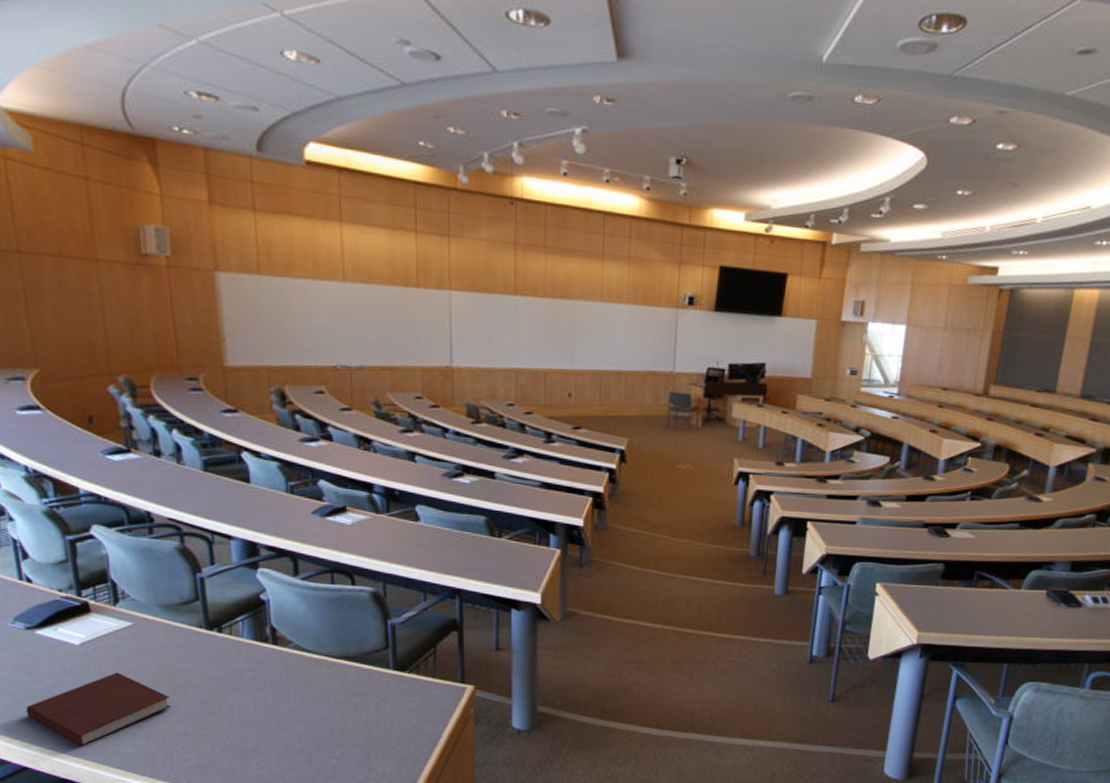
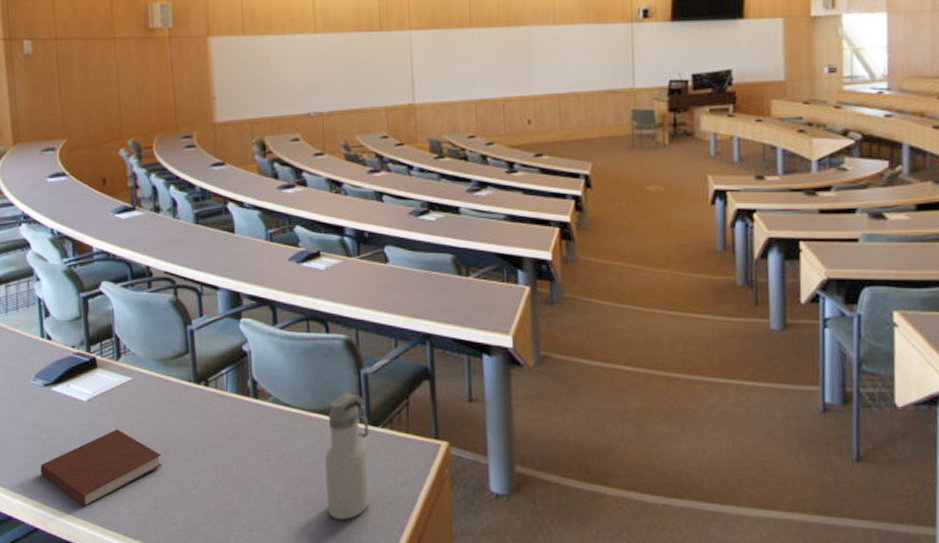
water bottle: none [348,641,395,754] -> present [324,393,370,521]

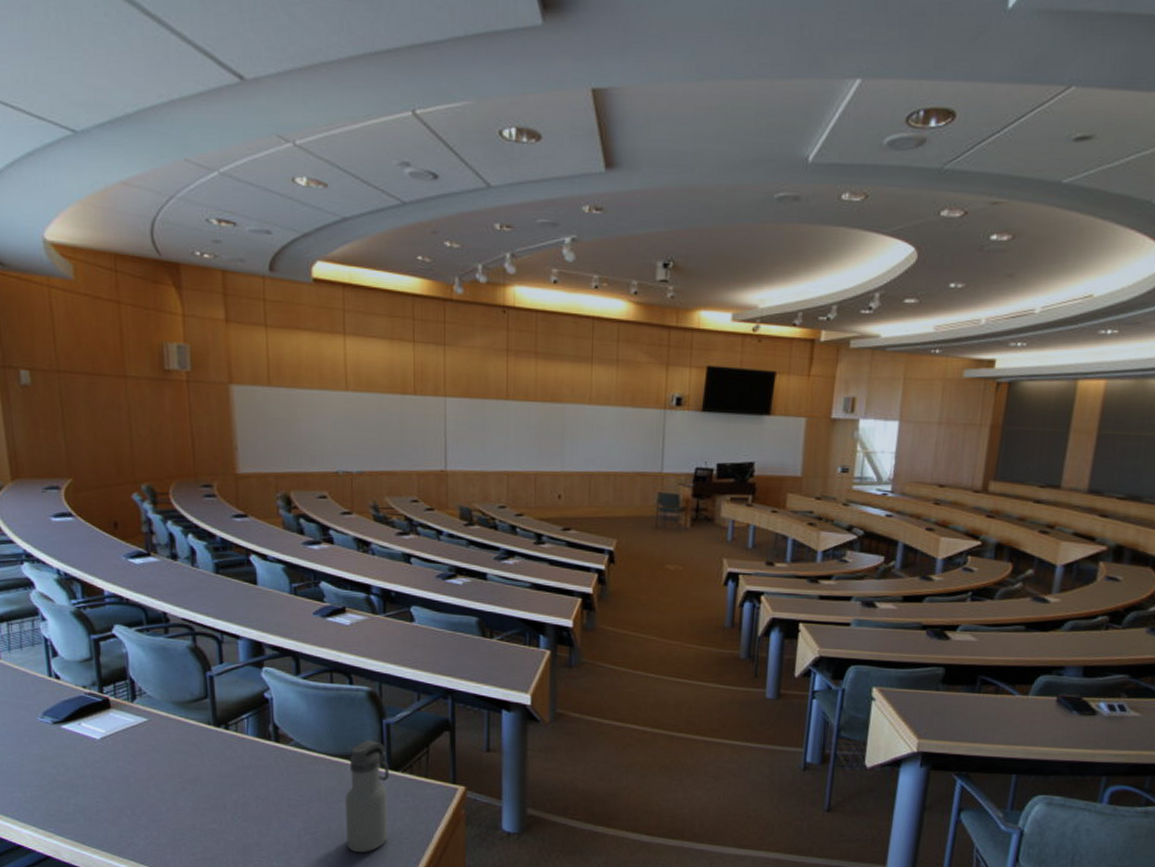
notebook: present [40,429,163,507] -> none [51,766,181,838]

